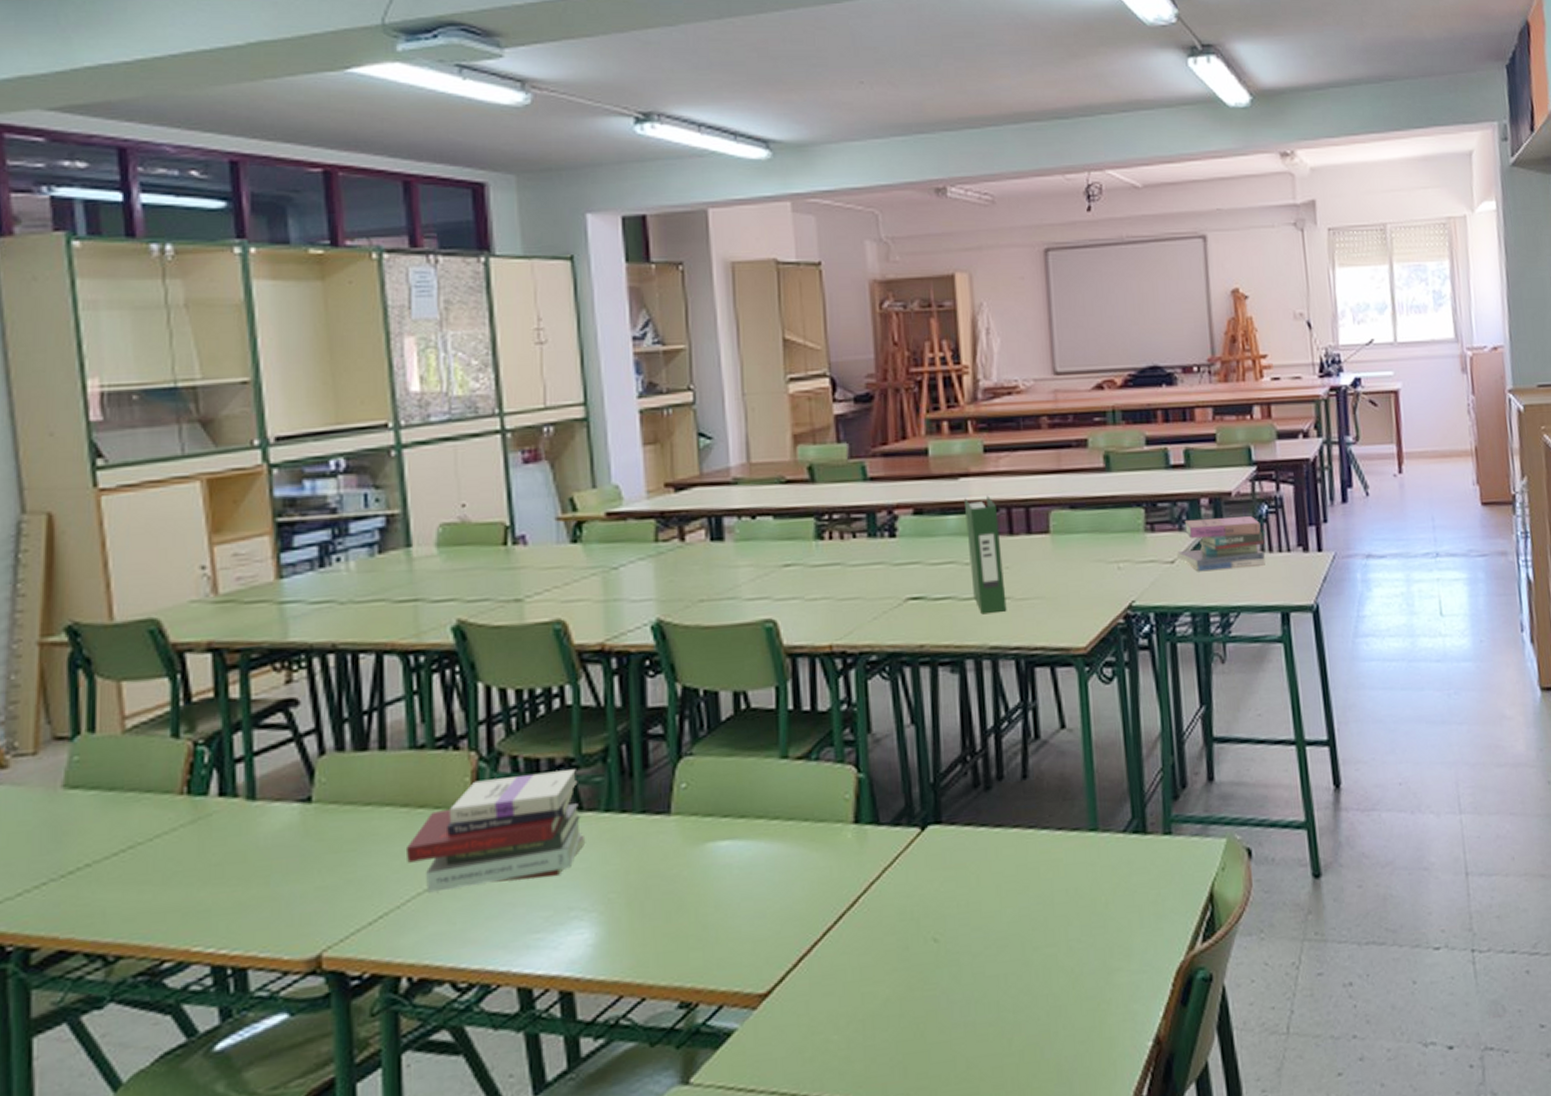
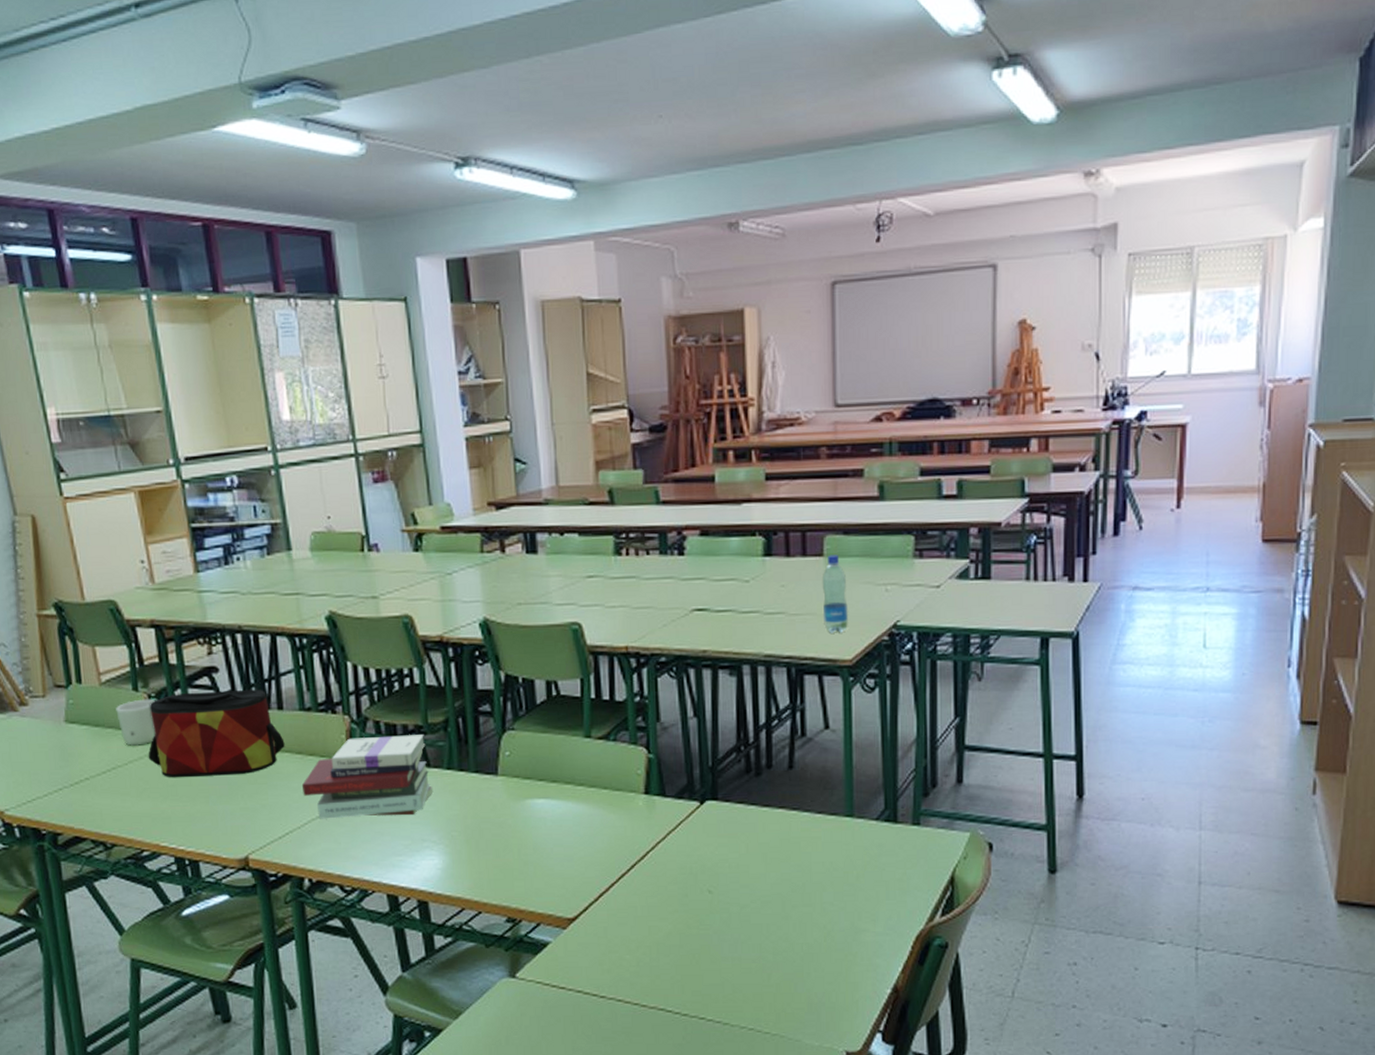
mug: none [143,747,203,814] -> present [116,699,156,746]
bag: none [185,724,386,854] -> present [148,689,285,778]
binder: present [965,495,1007,615] -> none [746,520,781,627]
bottle: none [1049,531,1080,619] -> present [822,555,848,633]
books: present [1177,516,1265,572] -> none [943,546,1030,597]

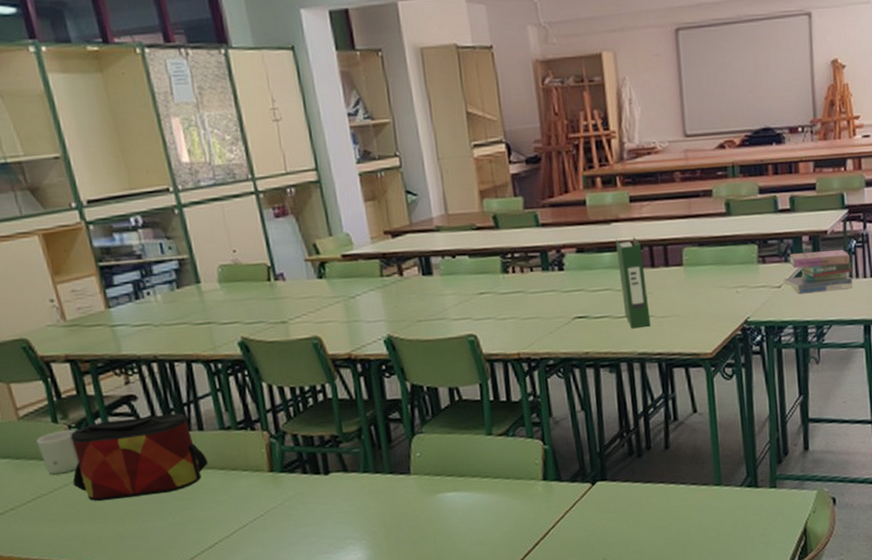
books: present [301,735,434,819] -> none [227,443,353,527]
binder: none [746,520,781,627] -> present [616,236,651,329]
bottle: present [822,555,848,633] -> none [683,264,707,331]
books: none [943,546,1030,597] -> present [783,250,853,294]

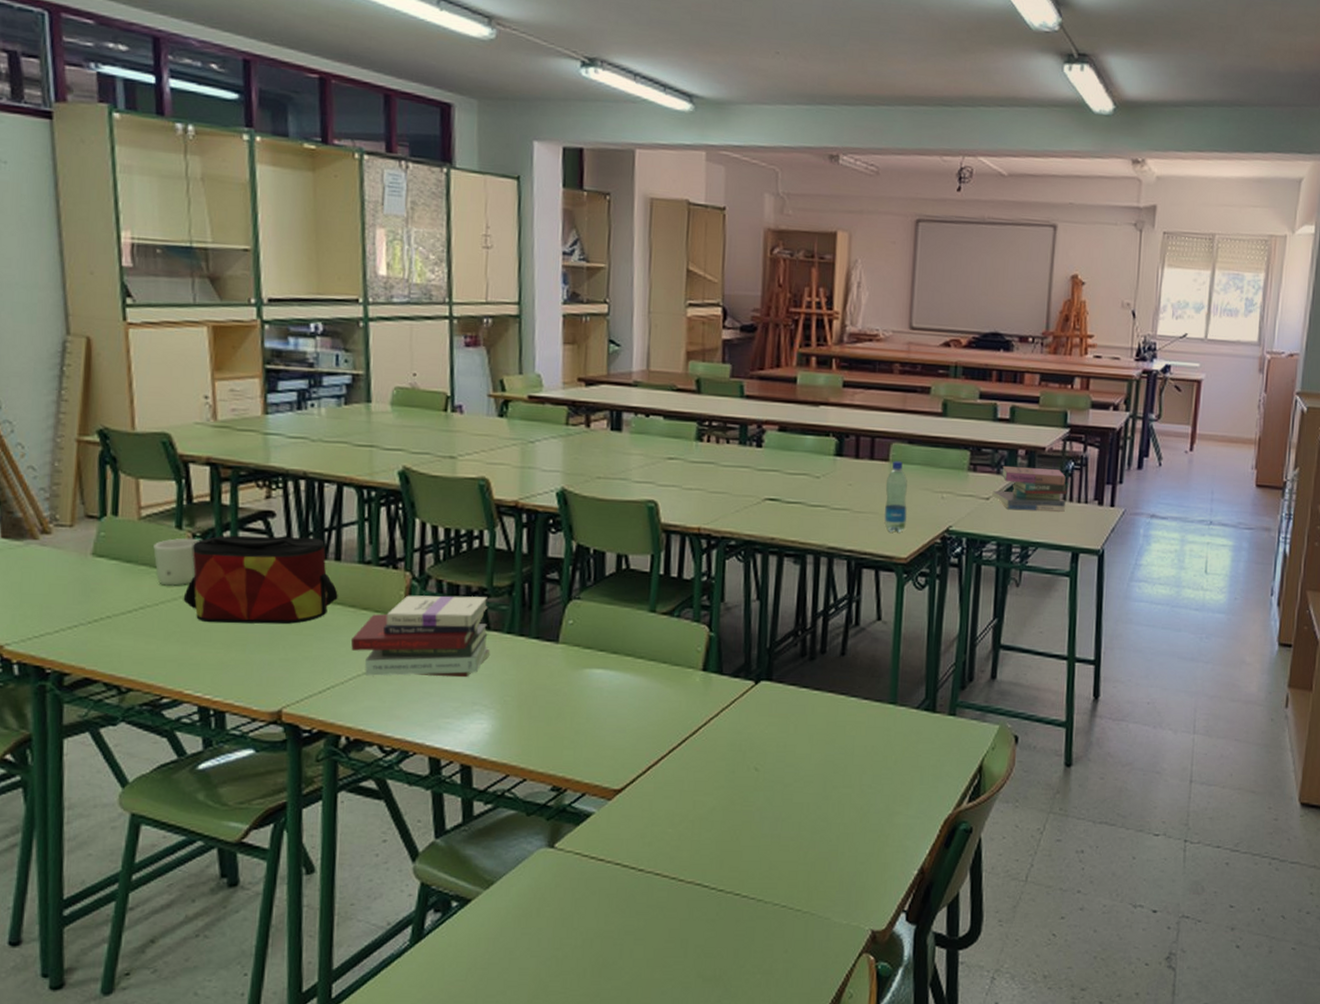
books: none [227,443,353,527] -> present [350,595,491,677]
binder: present [616,236,651,329] -> none [819,423,849,520]
bottle: none [683,264,707,331] -> present [884,461,907,533]

